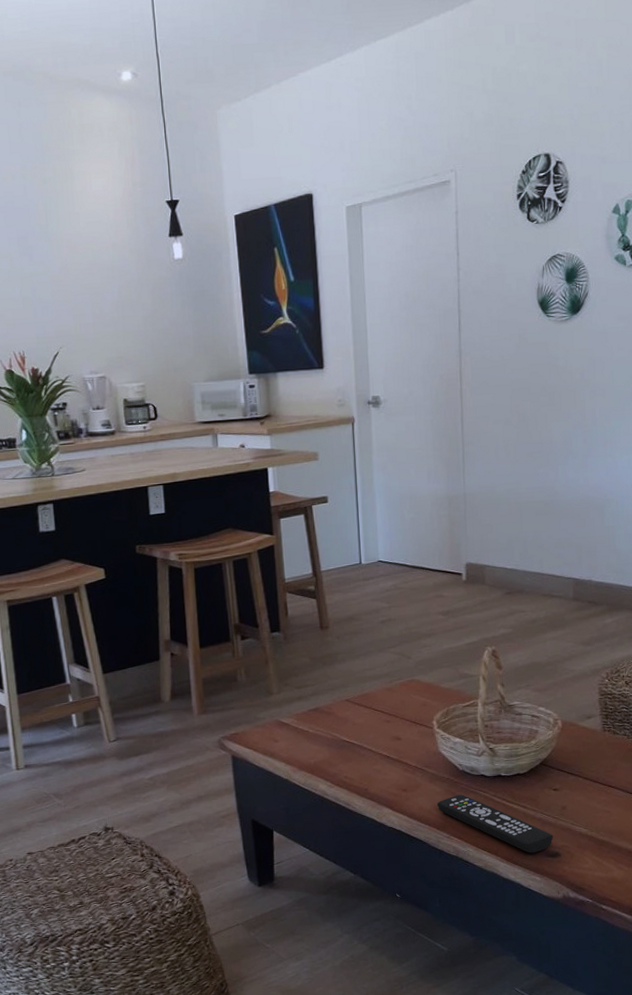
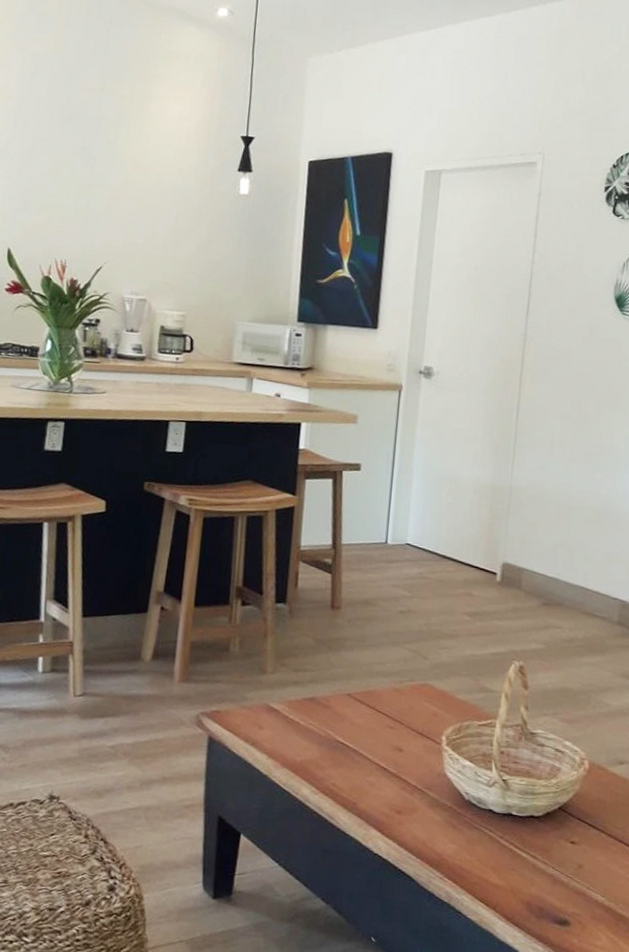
remote control: present [437,794,553,853] -> none [434,828,564,916]

